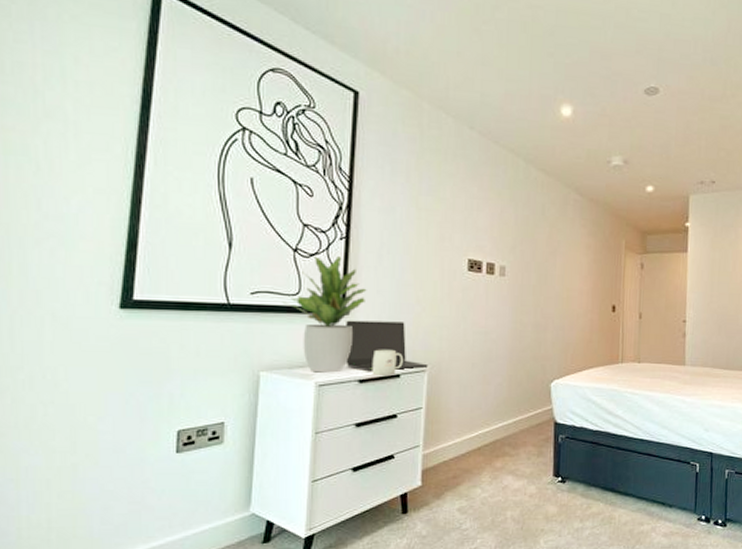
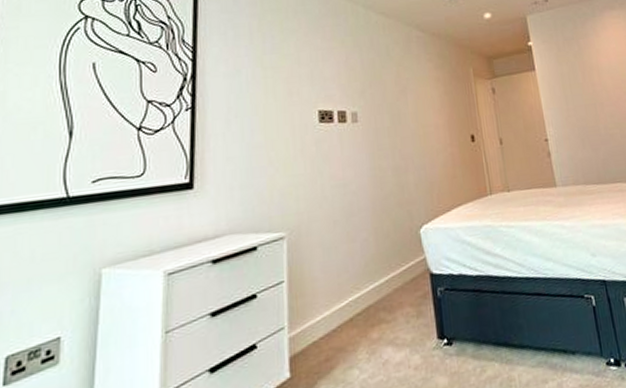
potted plant: present [282,257,367,373] -> none [126,128,216,260]
laptop: present [346,320,428,372] -> none [195,187,287,250]
mug: present [372,349,403,377] -> none [225,219,259,254]

